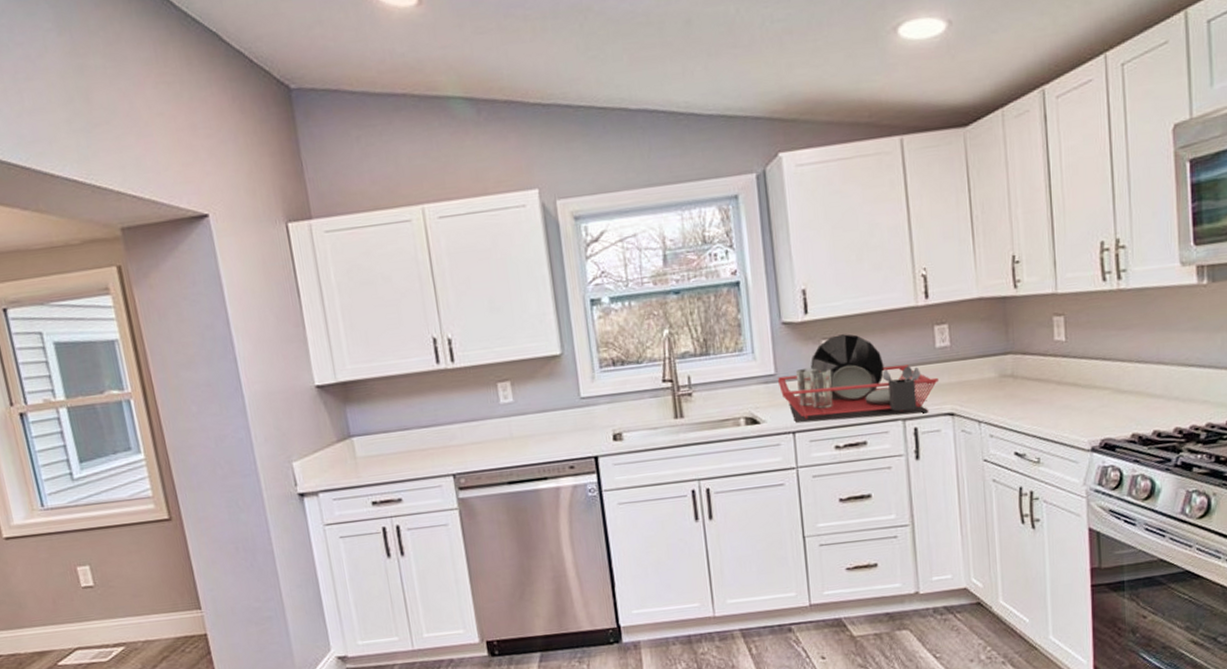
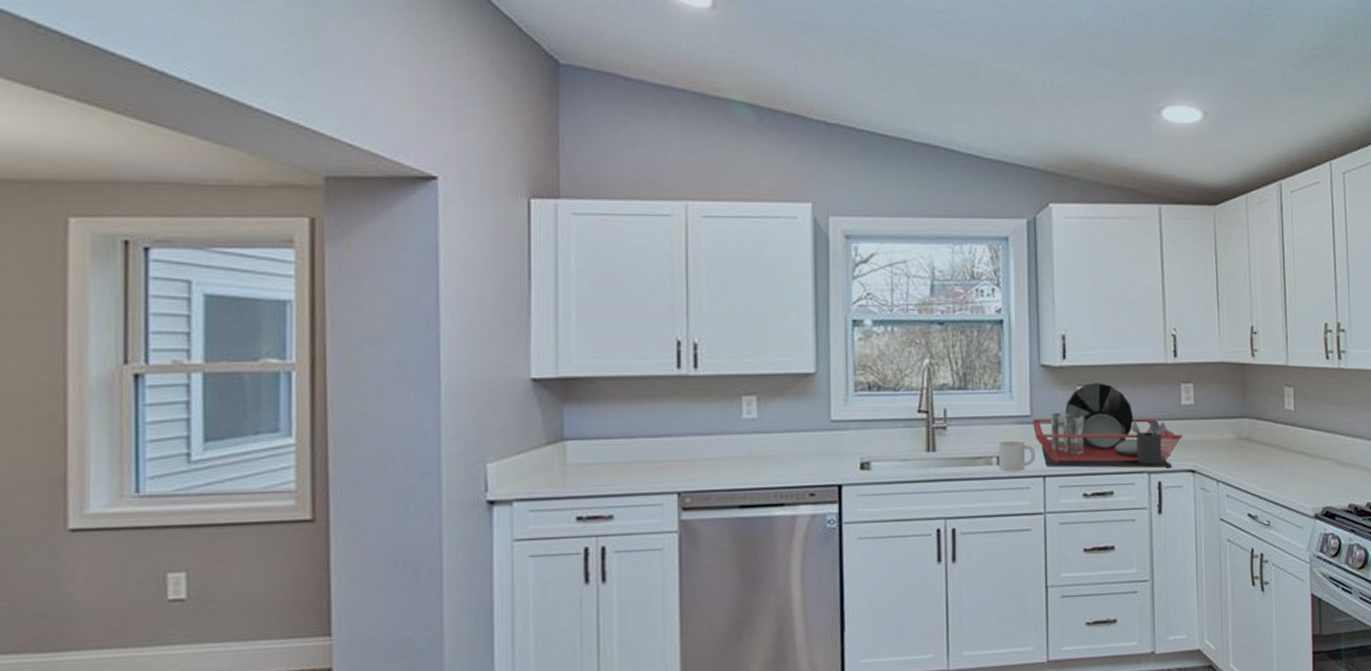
mug: none [744,400,784,432] -> present [998,440,1036,472]

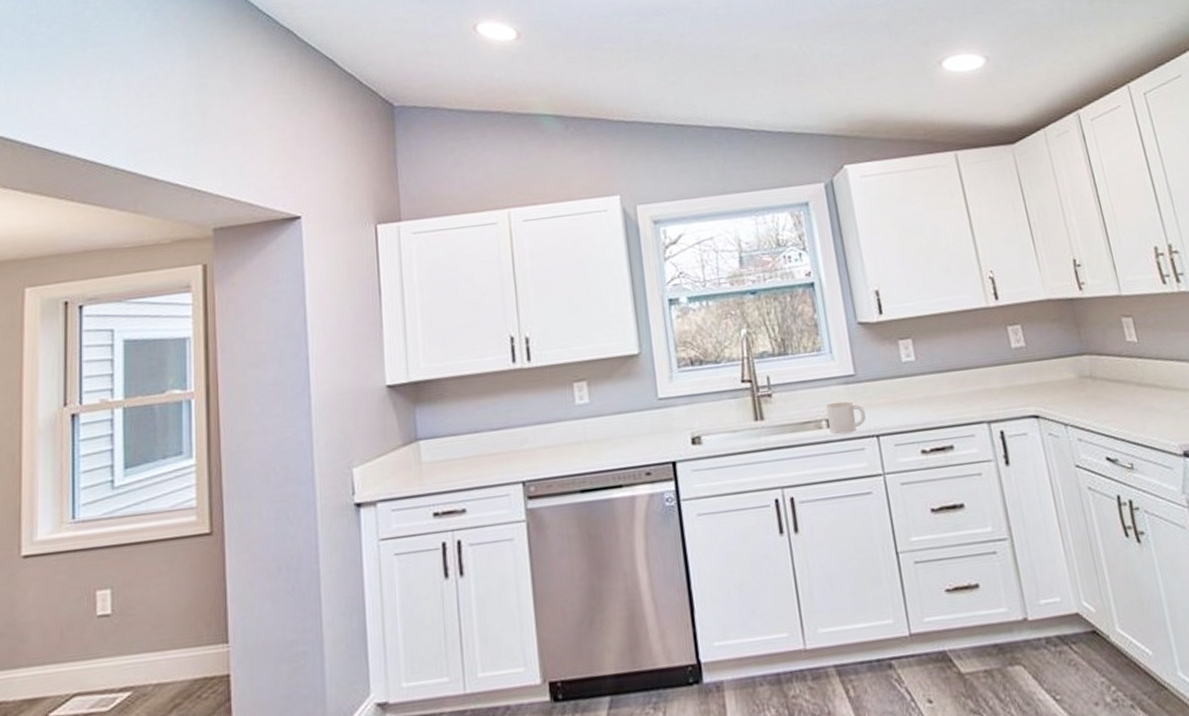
dish rack: present [1033,383,1183,469] -> none [858,334,1020,427]

